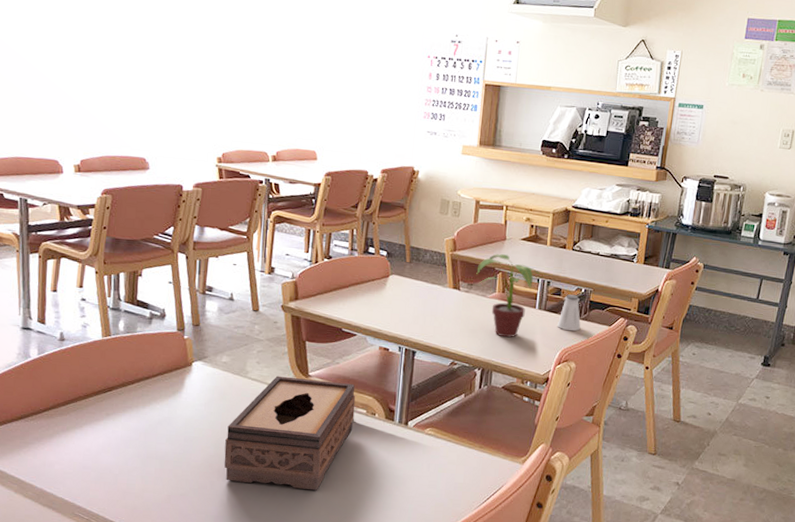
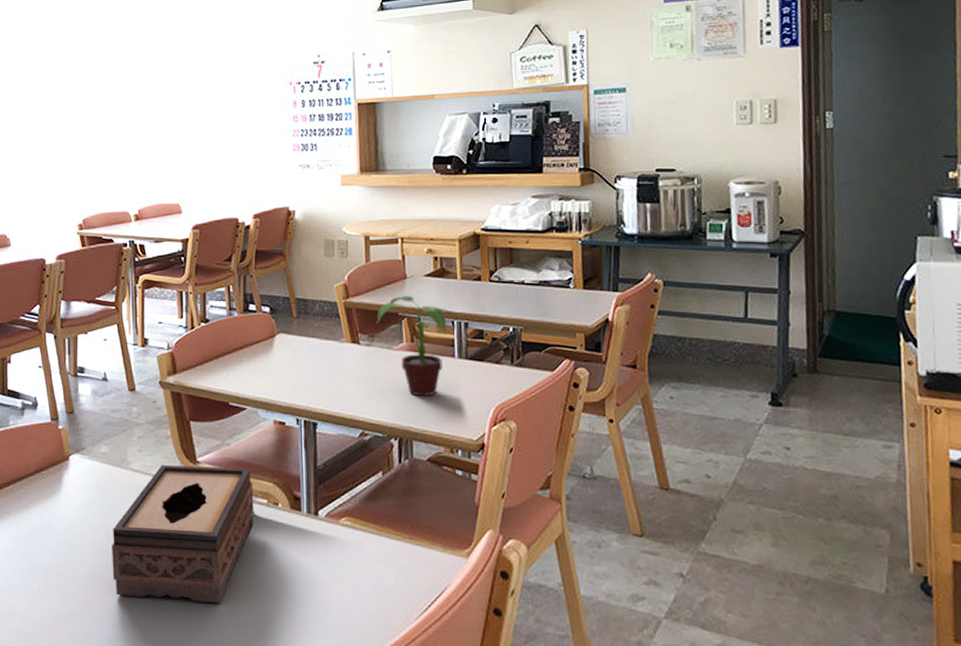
saltshaker: present [556,294,581,331] -> none [484,336,516,382]

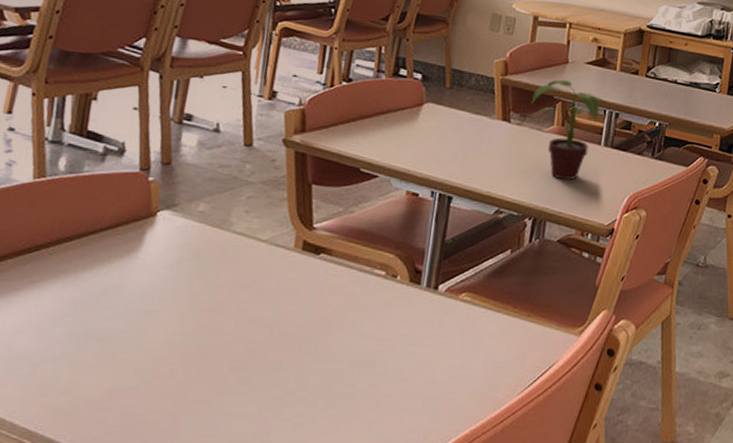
tissue box: present [112,464,254,604] -> none [190,228,373,377]

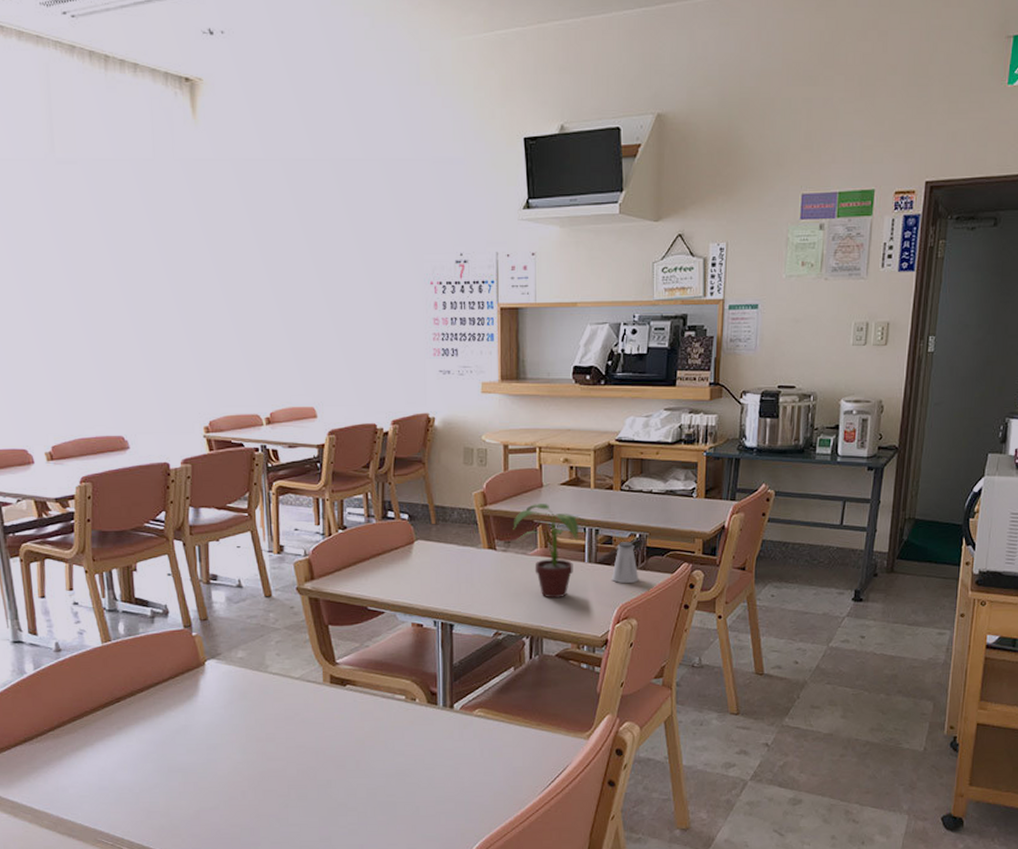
saltshaker: none [625,128,654,173] -> present [611,542,639,584]

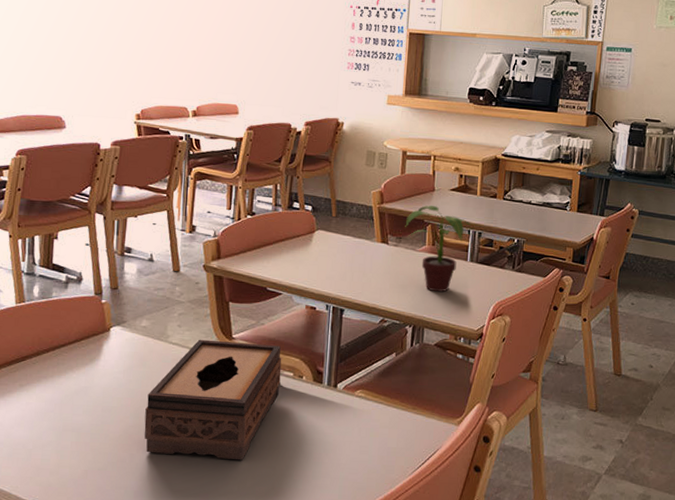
tissue box: none [252,667,392,791] -> present [144,339,282,461]
saltshaker: present [611,542,639,584] -> none [489,245,515,284]

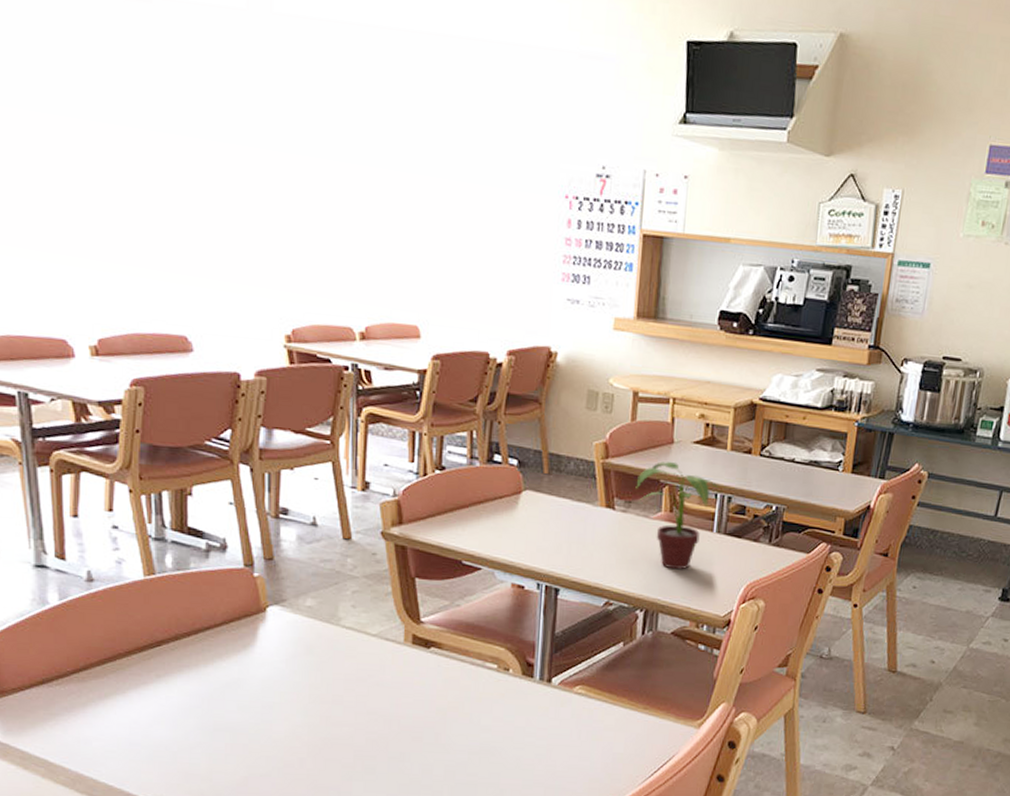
tissue box: present [144,339,282,461] -> none [315,623,483,767]

